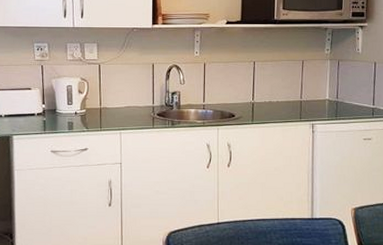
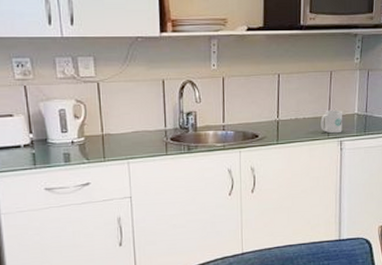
mug: none [293,95,314,117] -> present [320,109,342,134]

